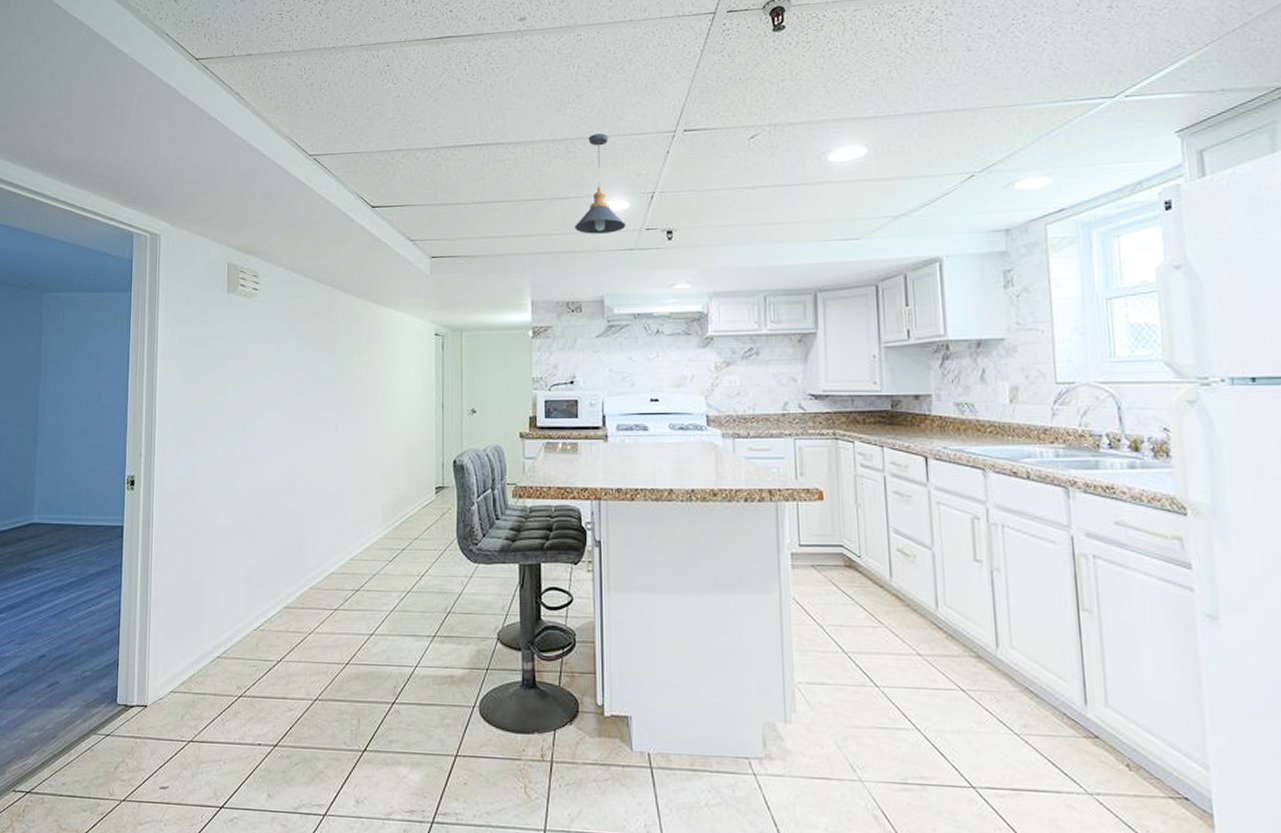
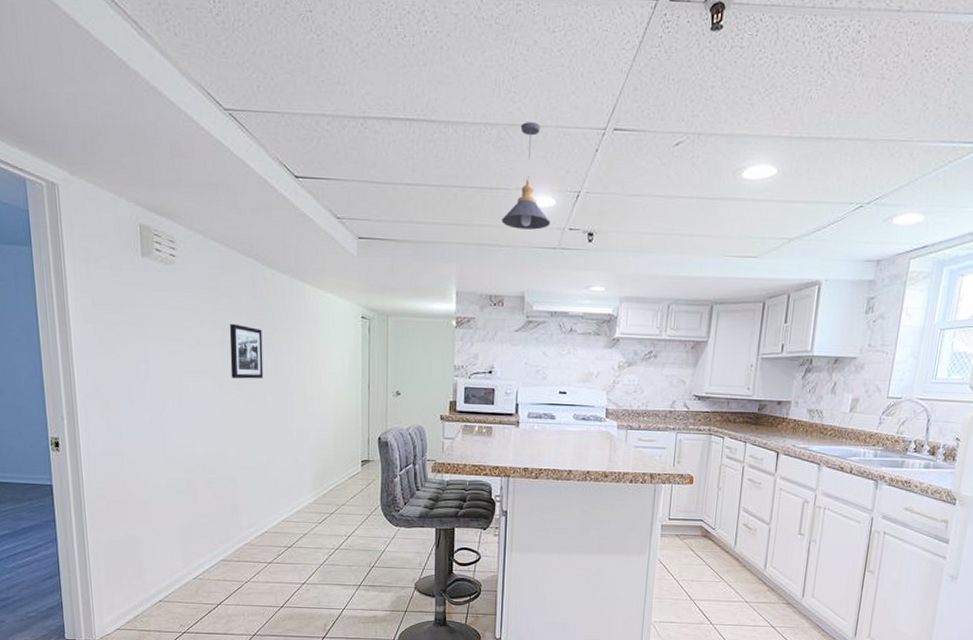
picture frame: none [304,350,336,405] -> present [229,323,264,379]

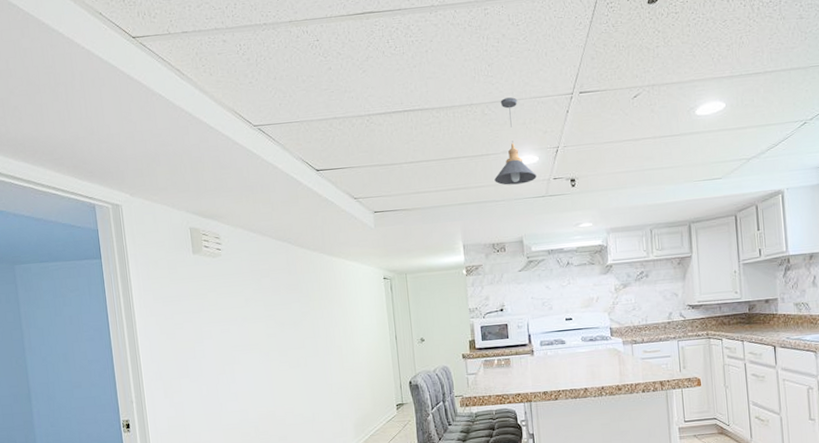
picture frame: present [229,323,264,379] -> none [270,299,304,347]

